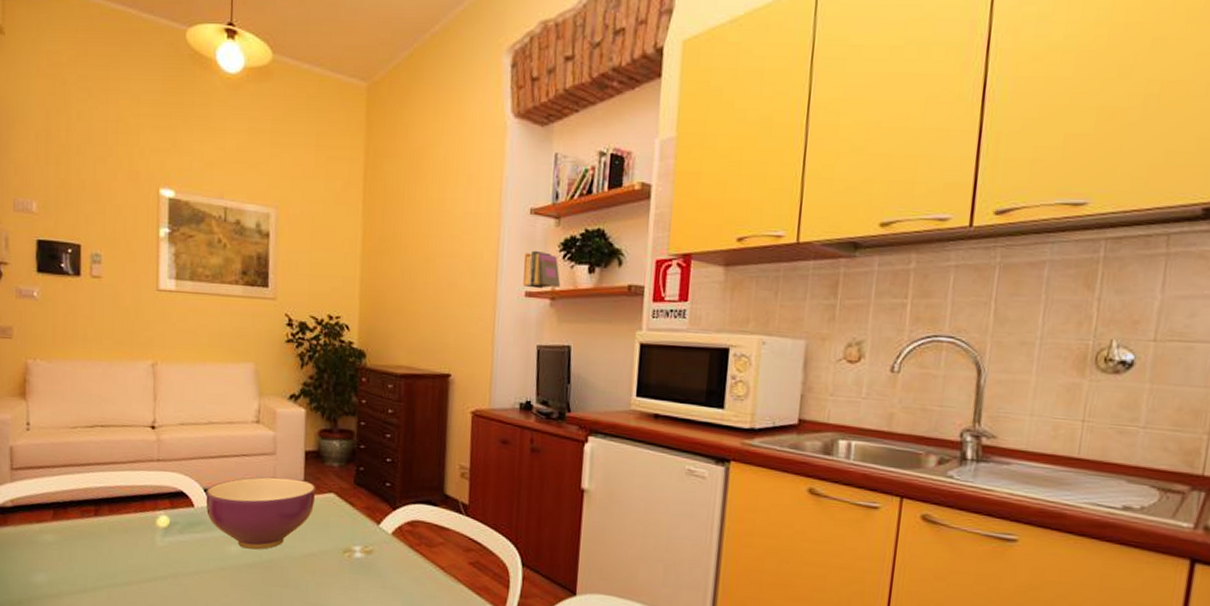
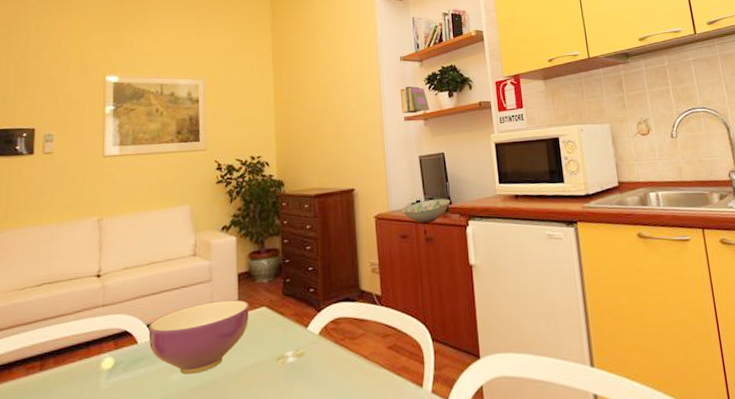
decorative bowl: none [506,402,569,431] -> present [402,198,451,223]

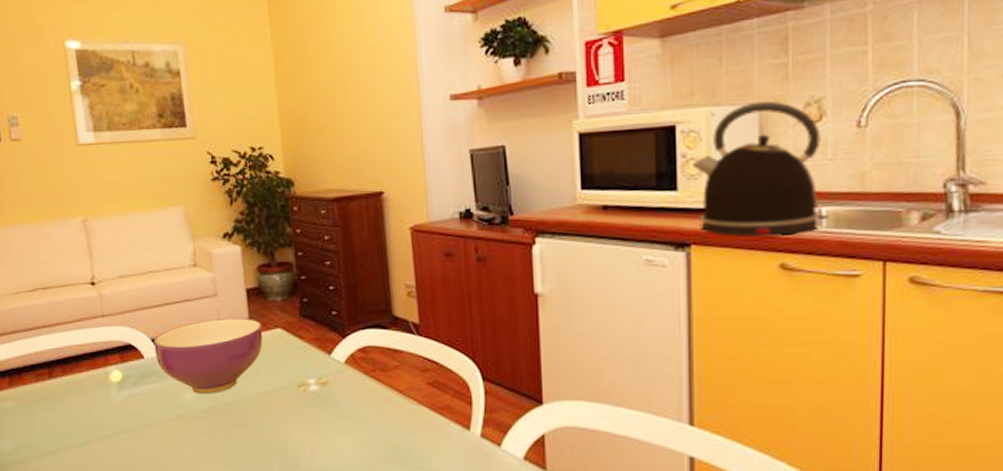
books: present [400,86,430,114] -> none [444,49,487,90]
decorative bowl: present [402,198,451,223] -> none [446,207,512,238]
kettle: none [572,121,664,216] -> present [692,100,829,238]

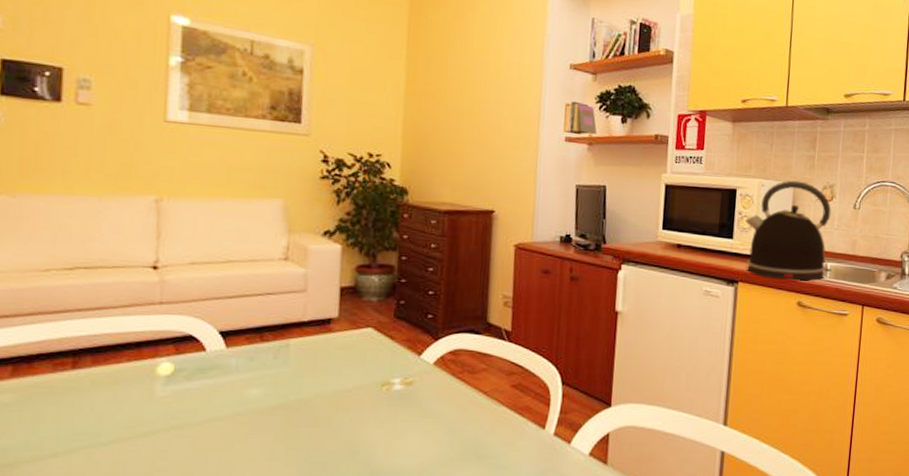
bowl: present [153,318,263,394] -> none [220,314,352,391]
books: none [444,49,487,90] -> present [563,101,598,135]

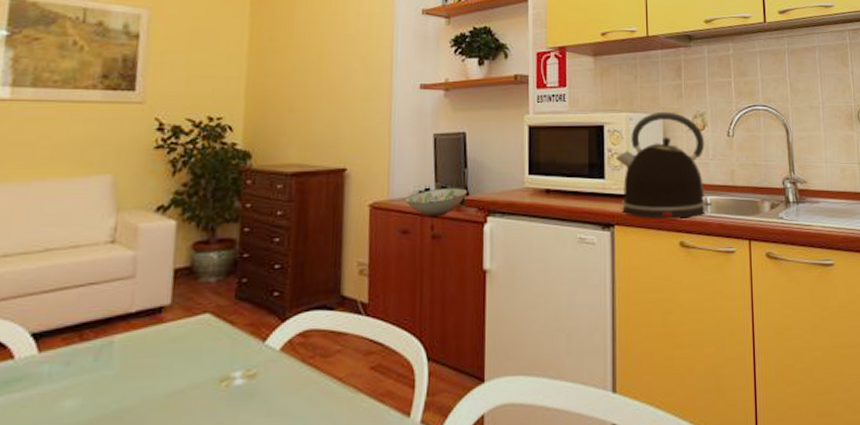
decorative bowl: none [547,235,605,261] -> present [405,188,468,216]
books: present [563,101,598,135] -> none [417,46,454,81]

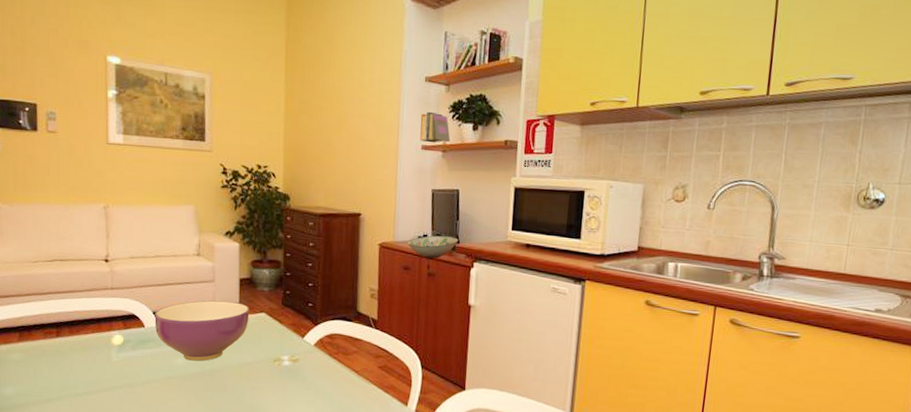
bowl: none [32,303,187,401] -> present [154,300,250,361]
books: none [417,46,454,81] -> present [420,111,451,143]
kettle: present [616,111,712,220] -> none [593,181,683,281]

